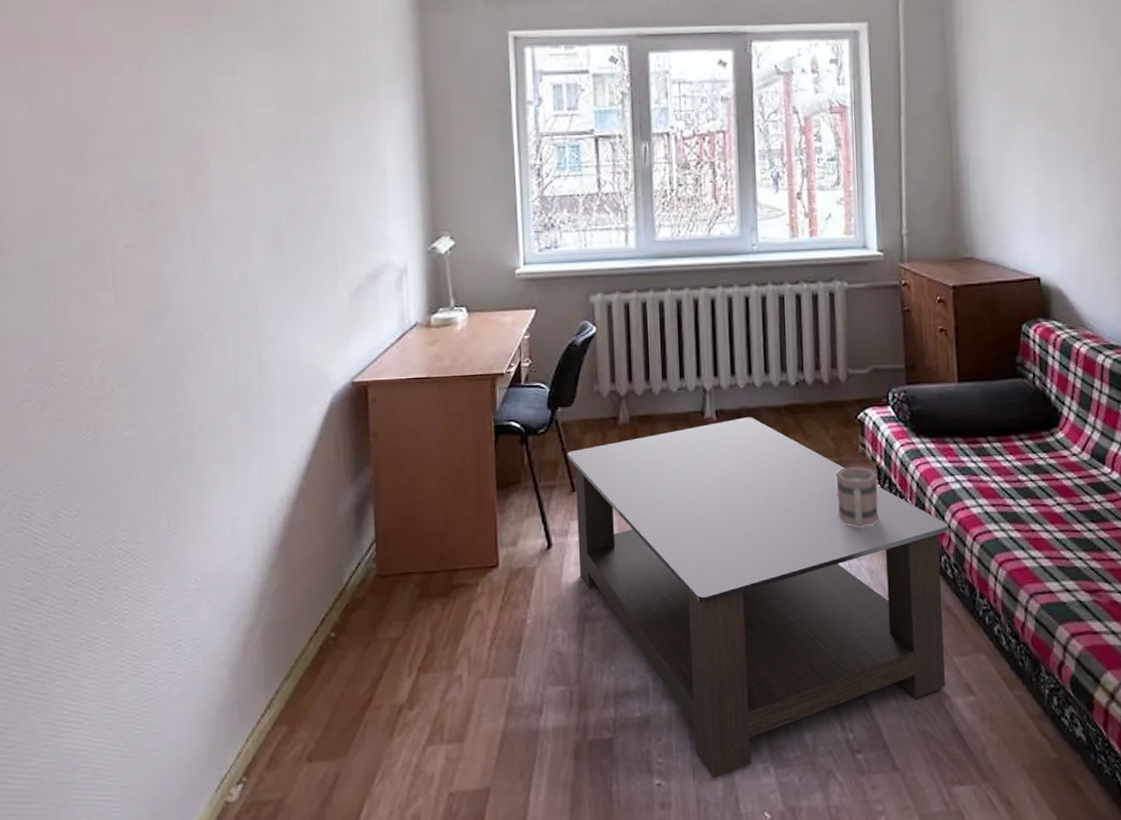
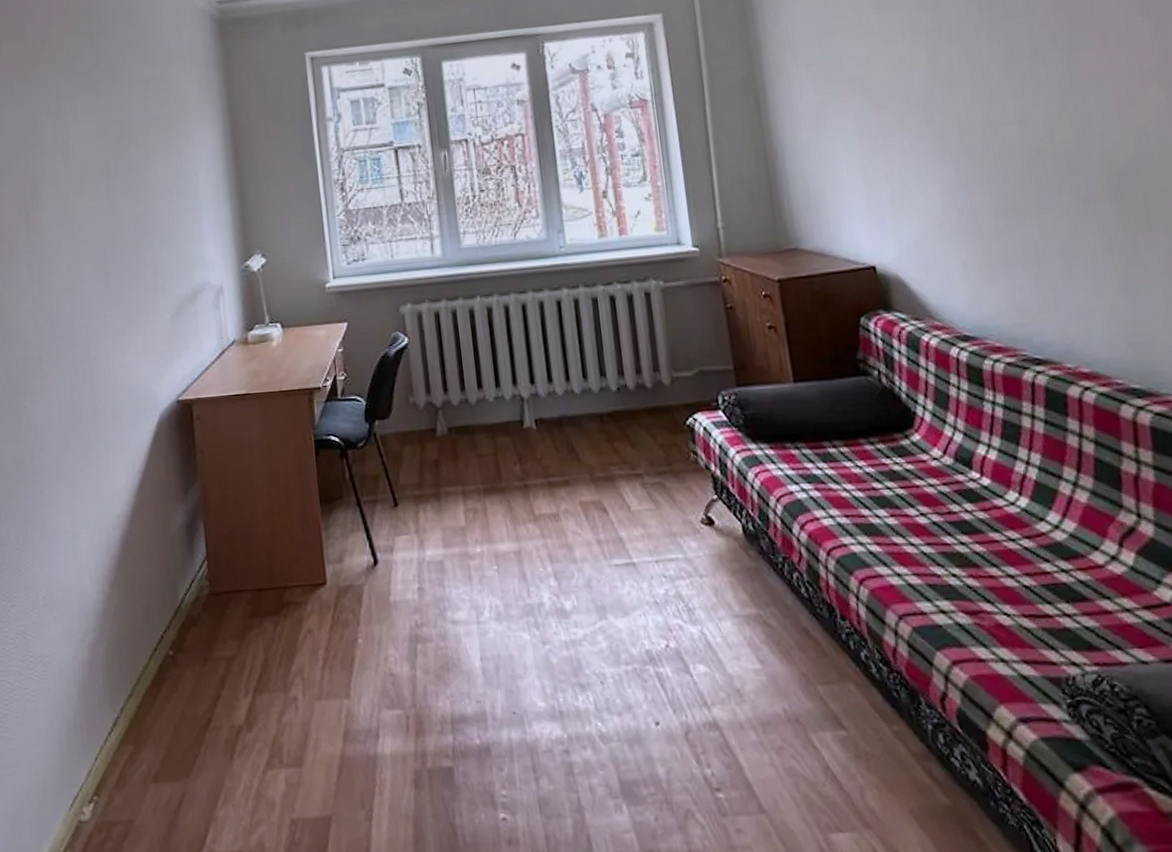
coffee table: present [567,417,948,779] -> none [387,425,812,815]
mug: present [836,466,879,527] -> none [668,475,719,542]

